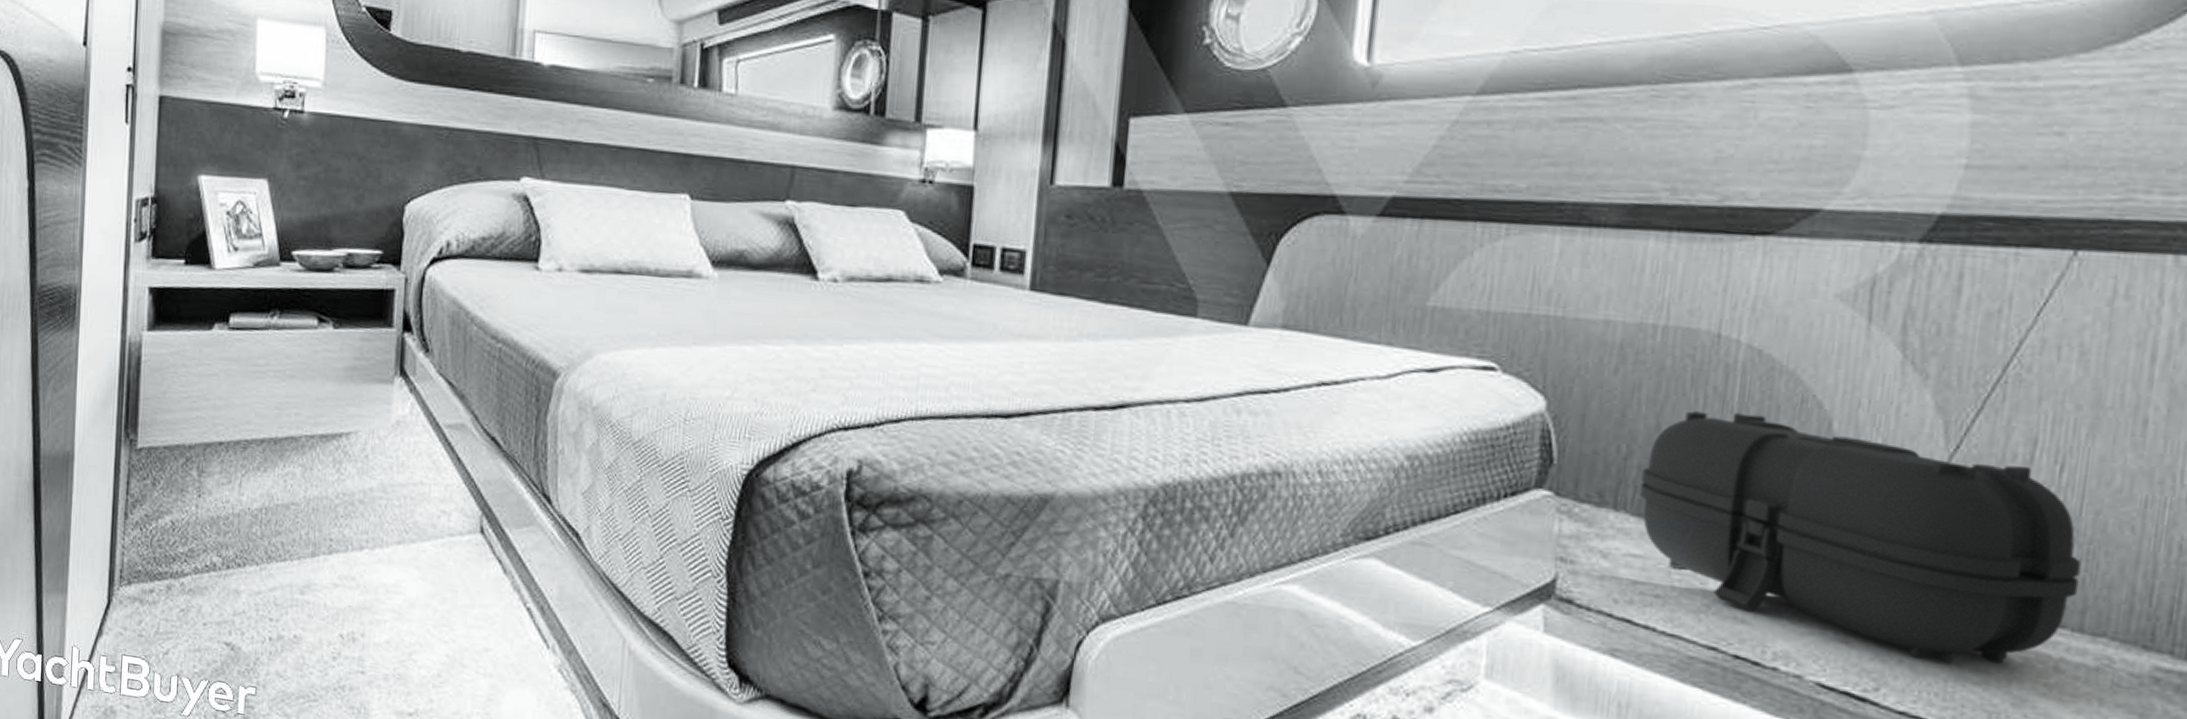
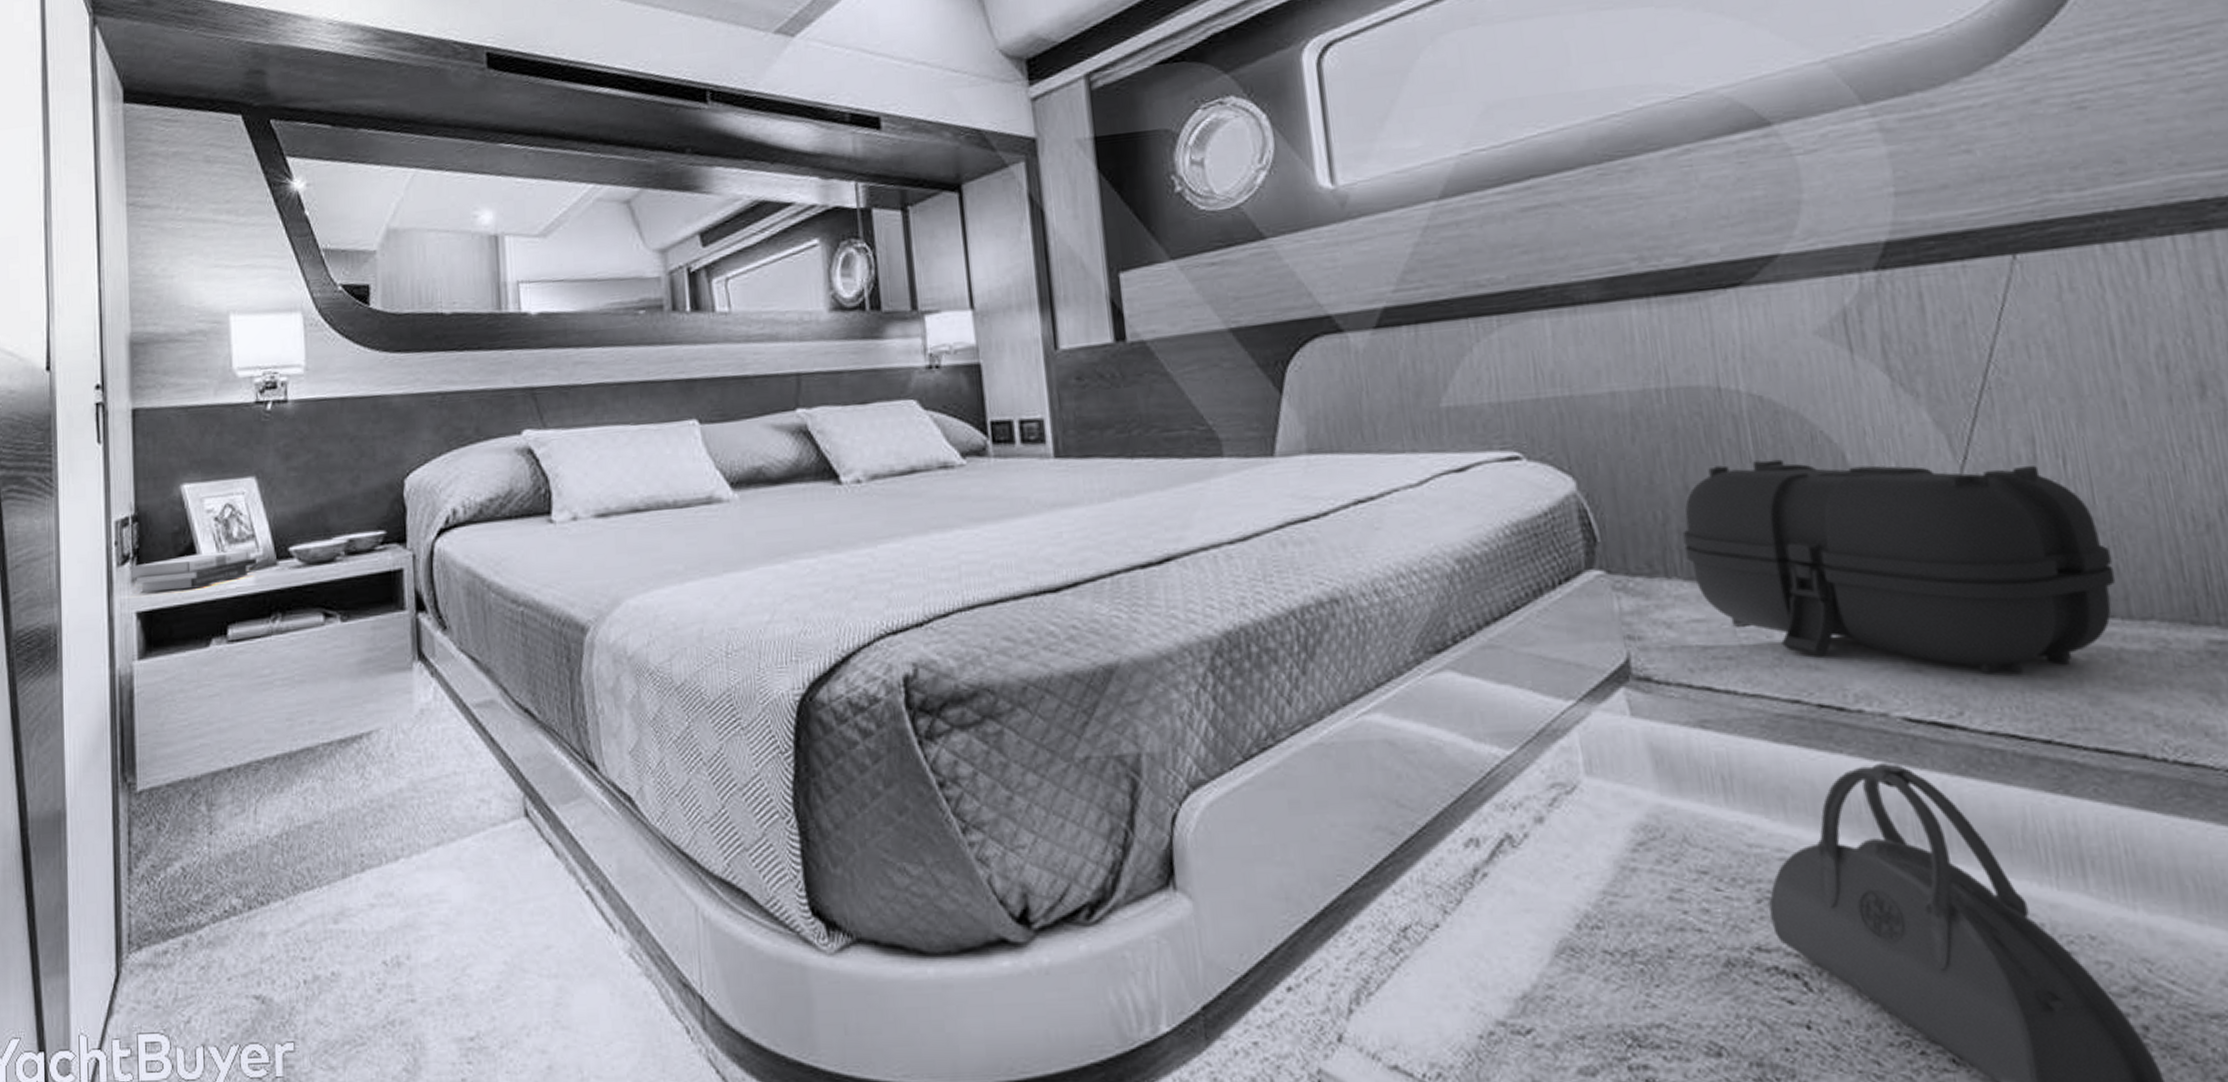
books: none [146,242,263,275] -> present [130,549,258,593]

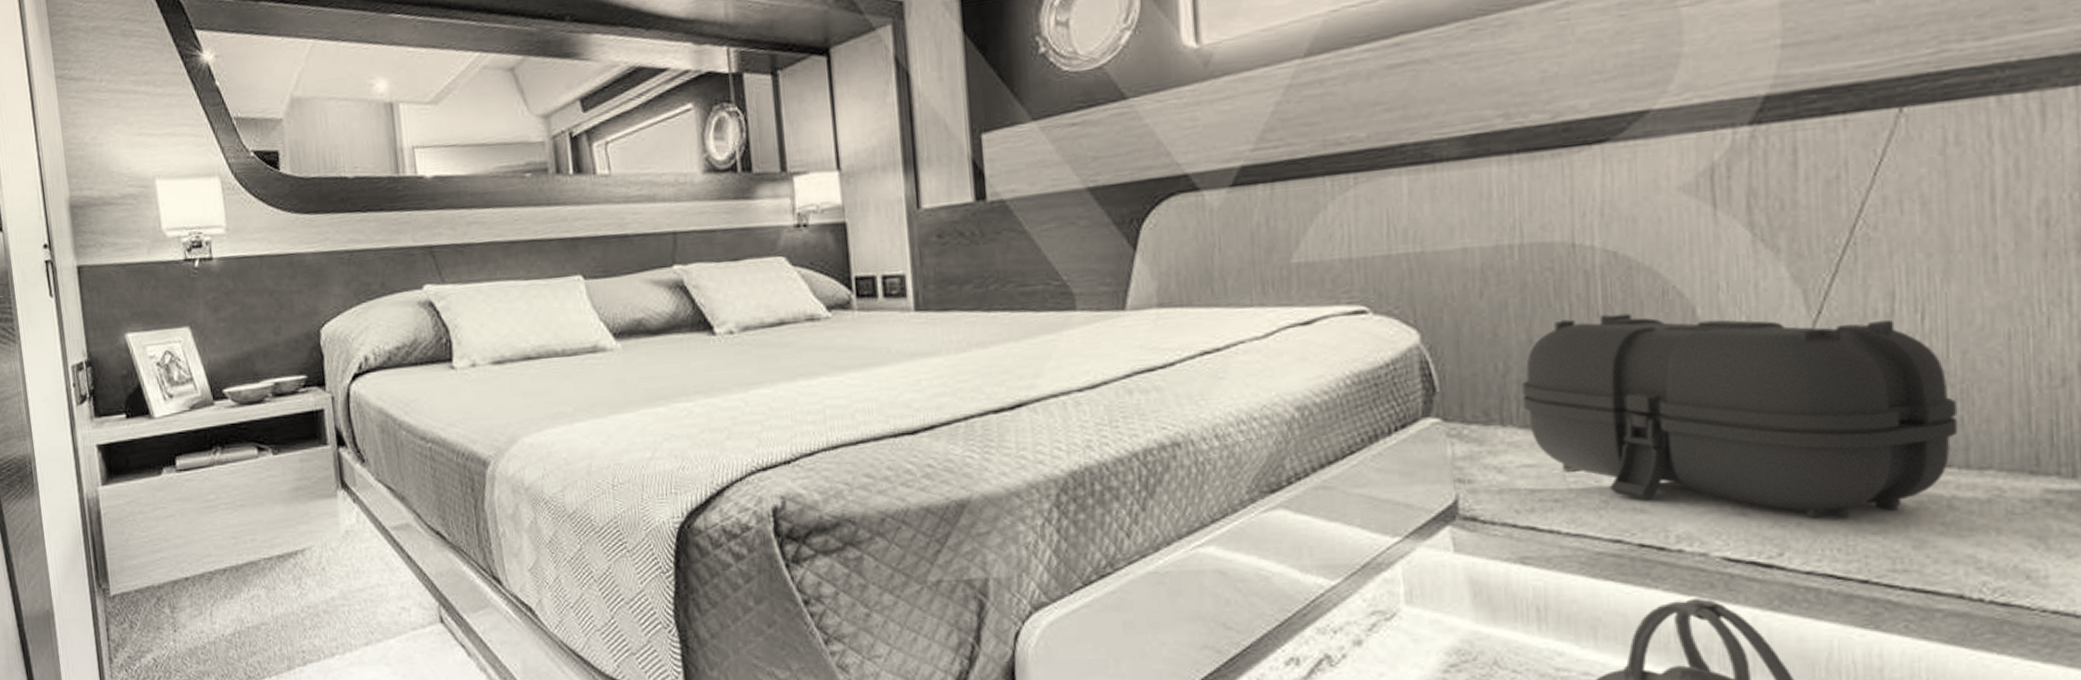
books: present [130,549,258,593] -> none [88,391,197,428]

